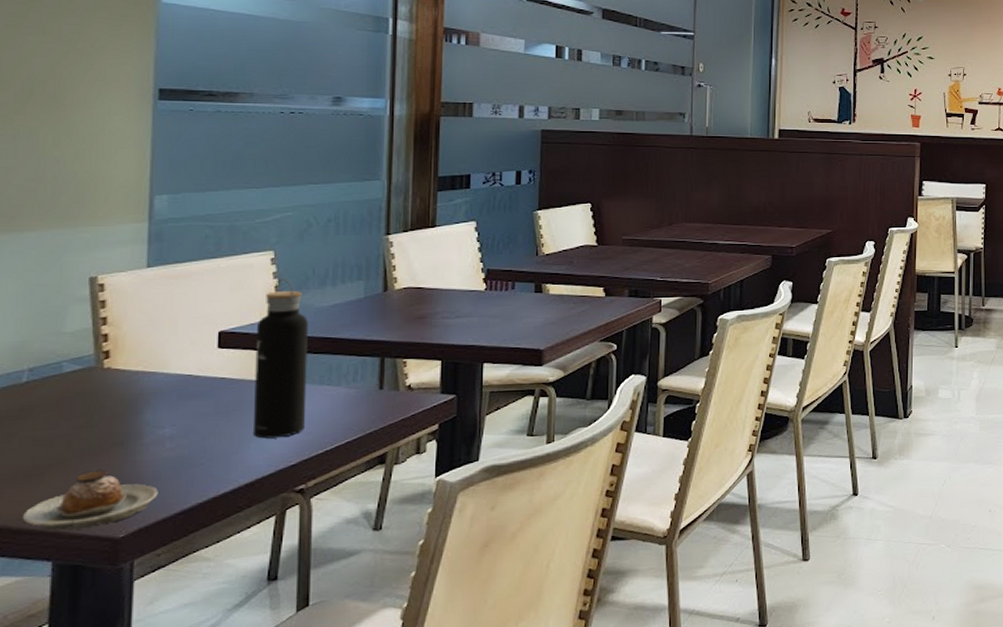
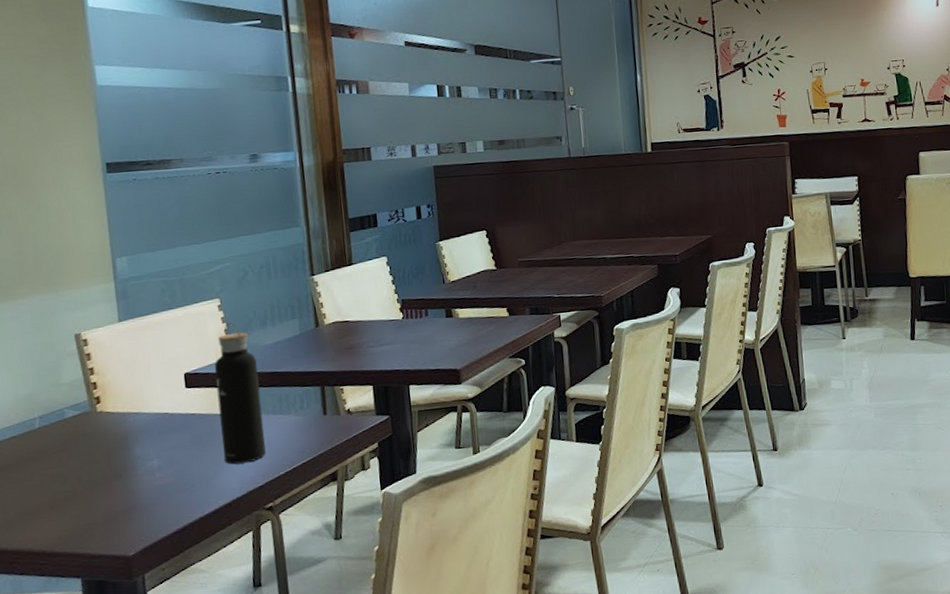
pastry: present [22,470,158,531] -> none [52,499,156,553]

